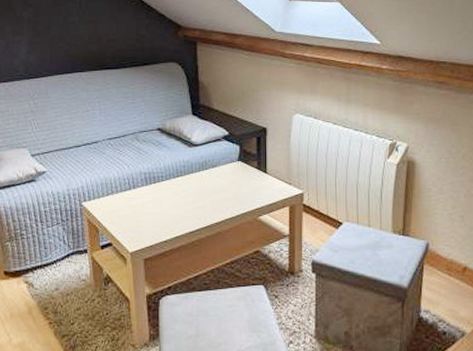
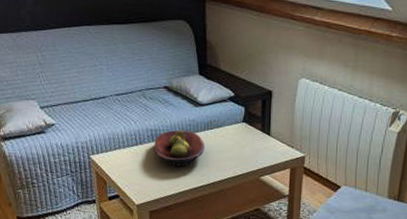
fruit bowl: none [148,171,201,210] -> present [154,129,205,167]

